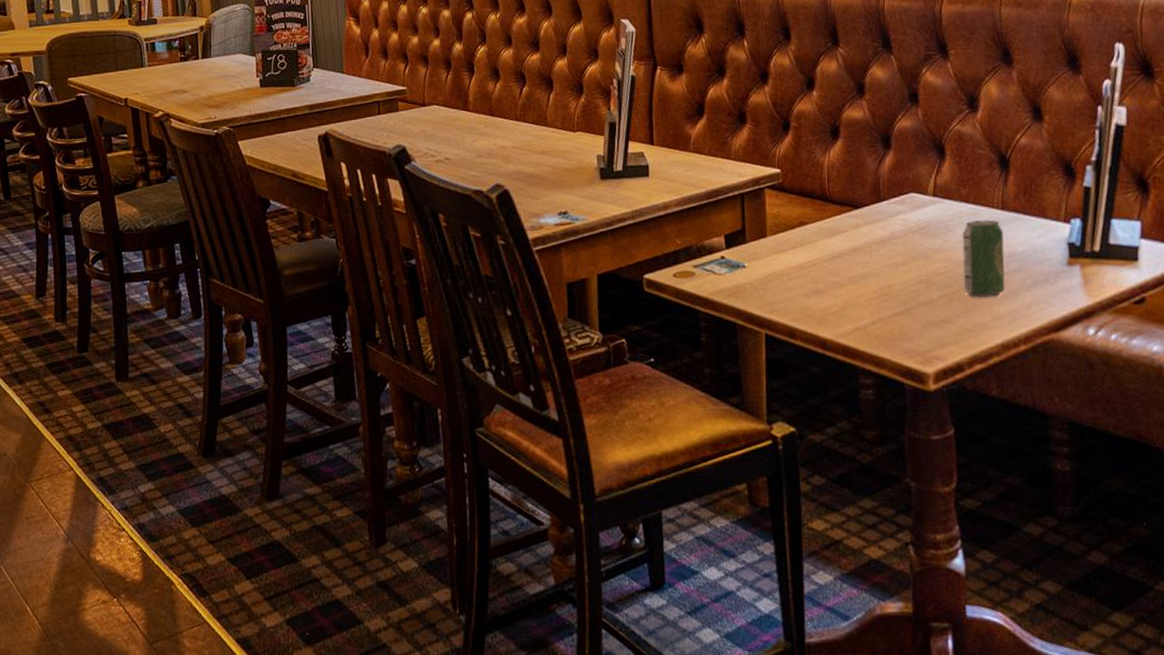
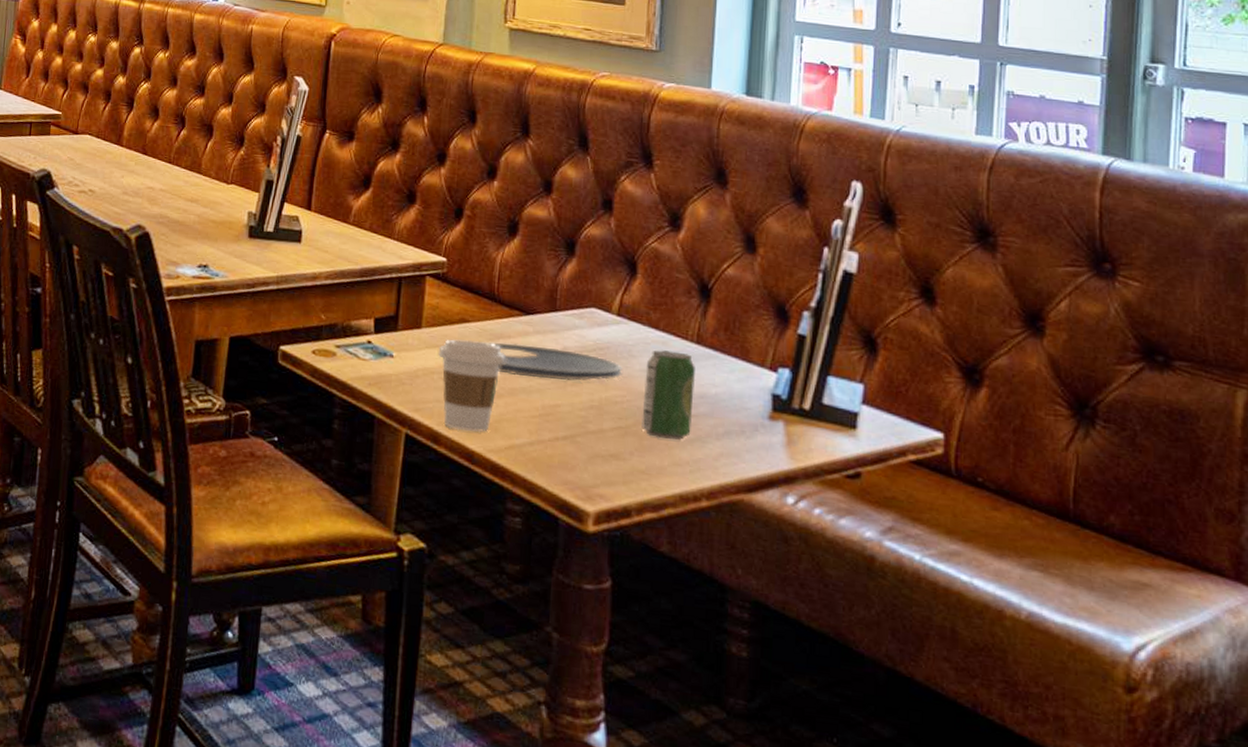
coffee cup: none [784,240,843,323] -> present [438,339,506,433]
plate: none [788,234,943,265] -> present [444,341,622,381]

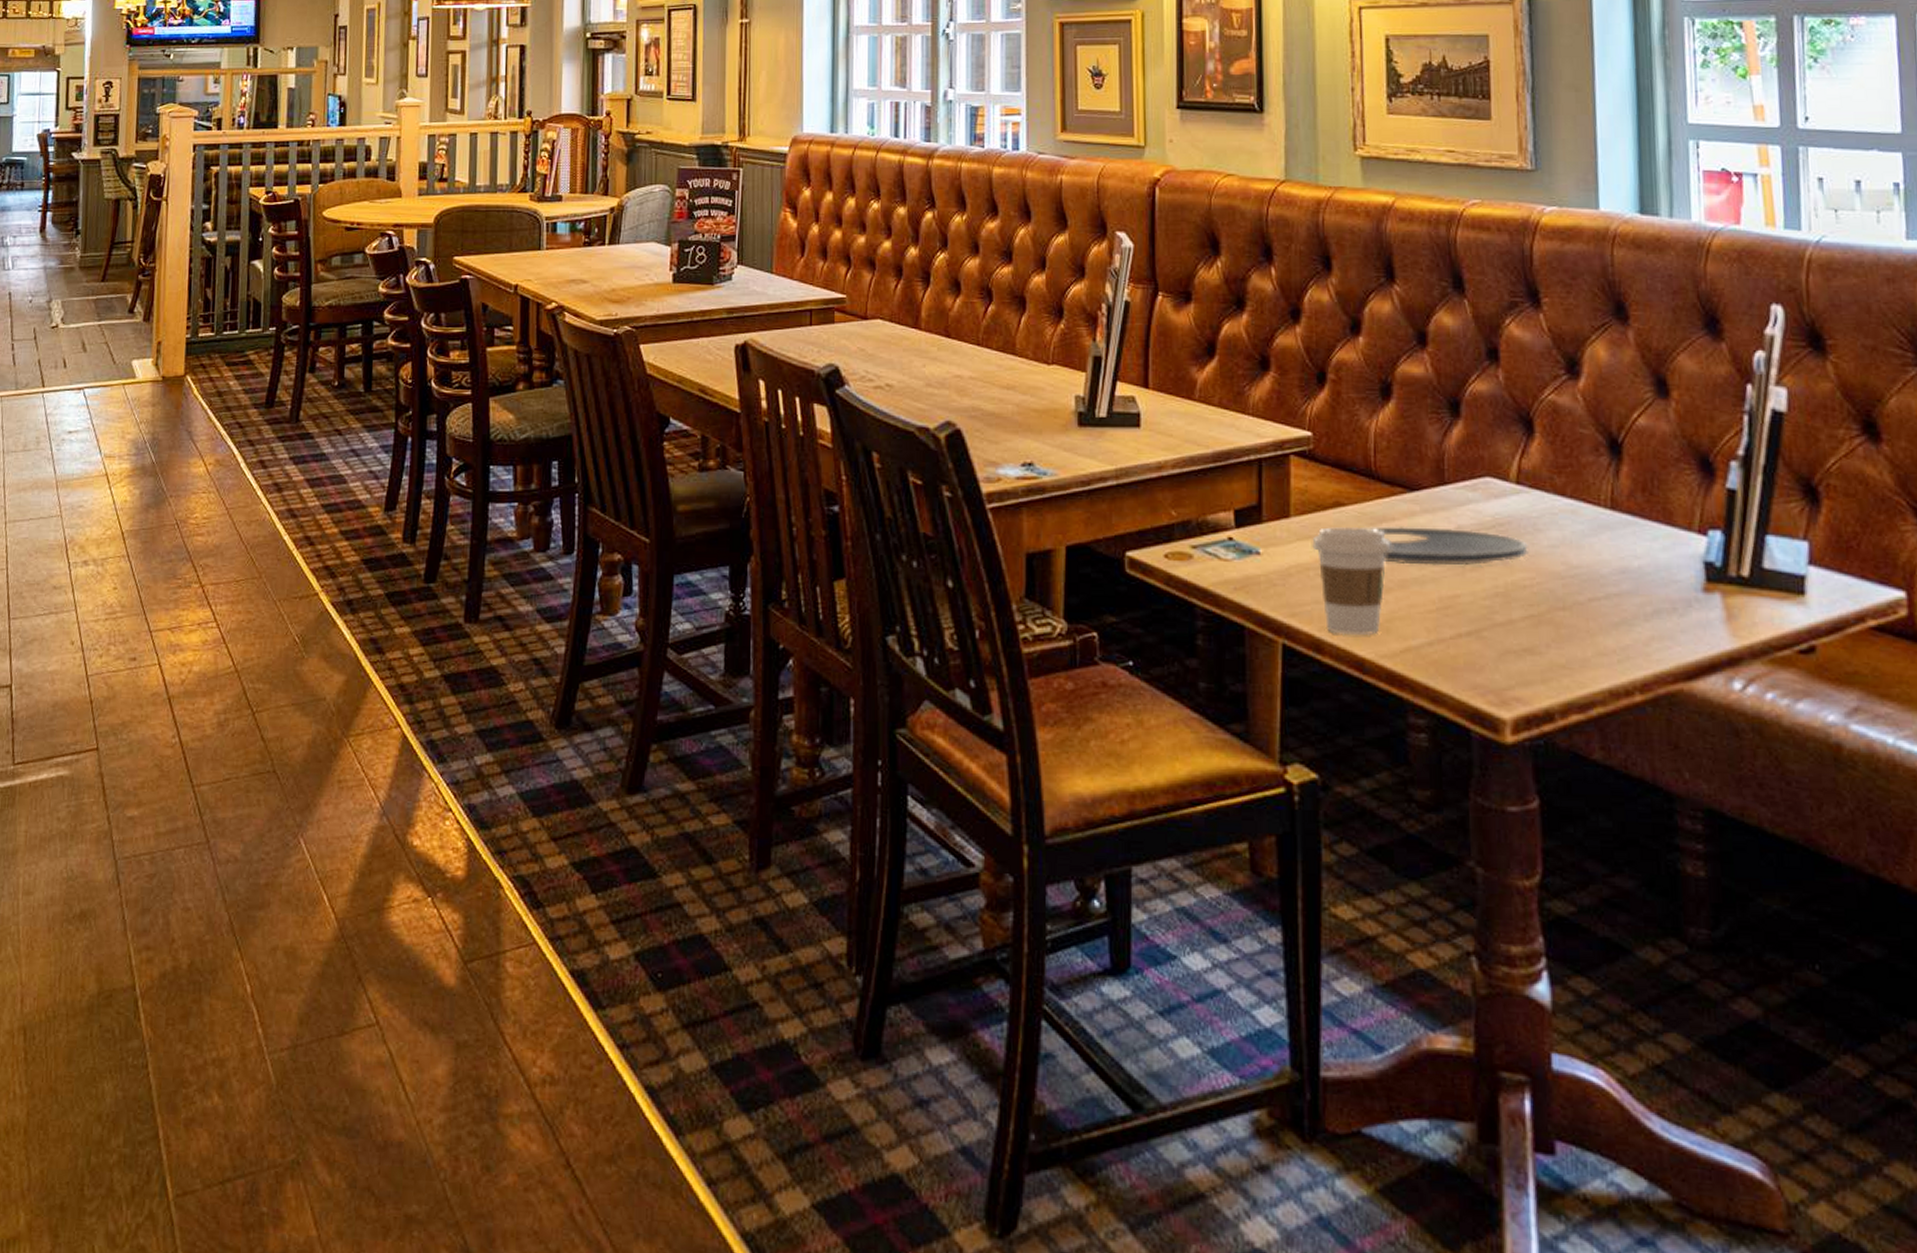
beverage can: present [641,350,696,440] -> none [1555,520,1615,625]

